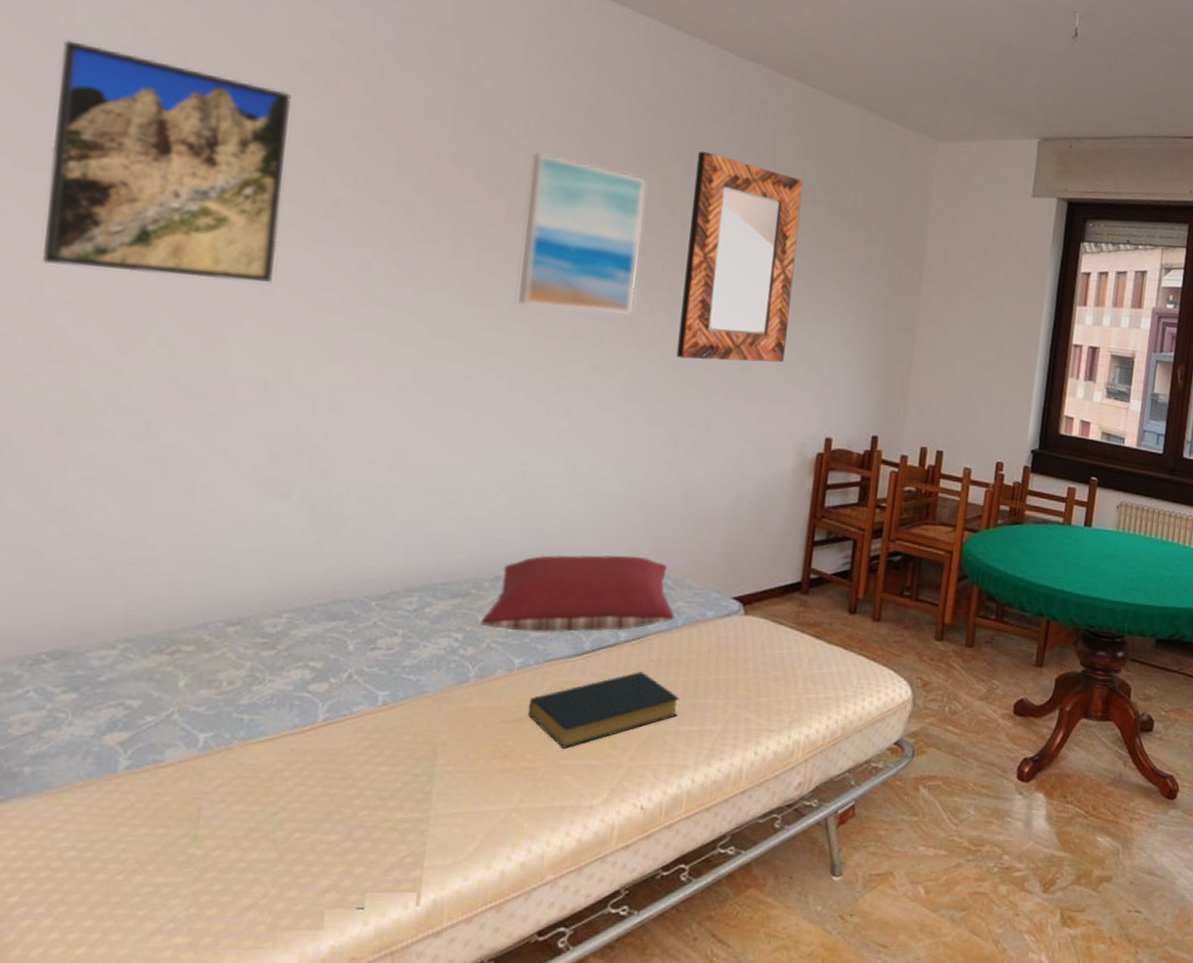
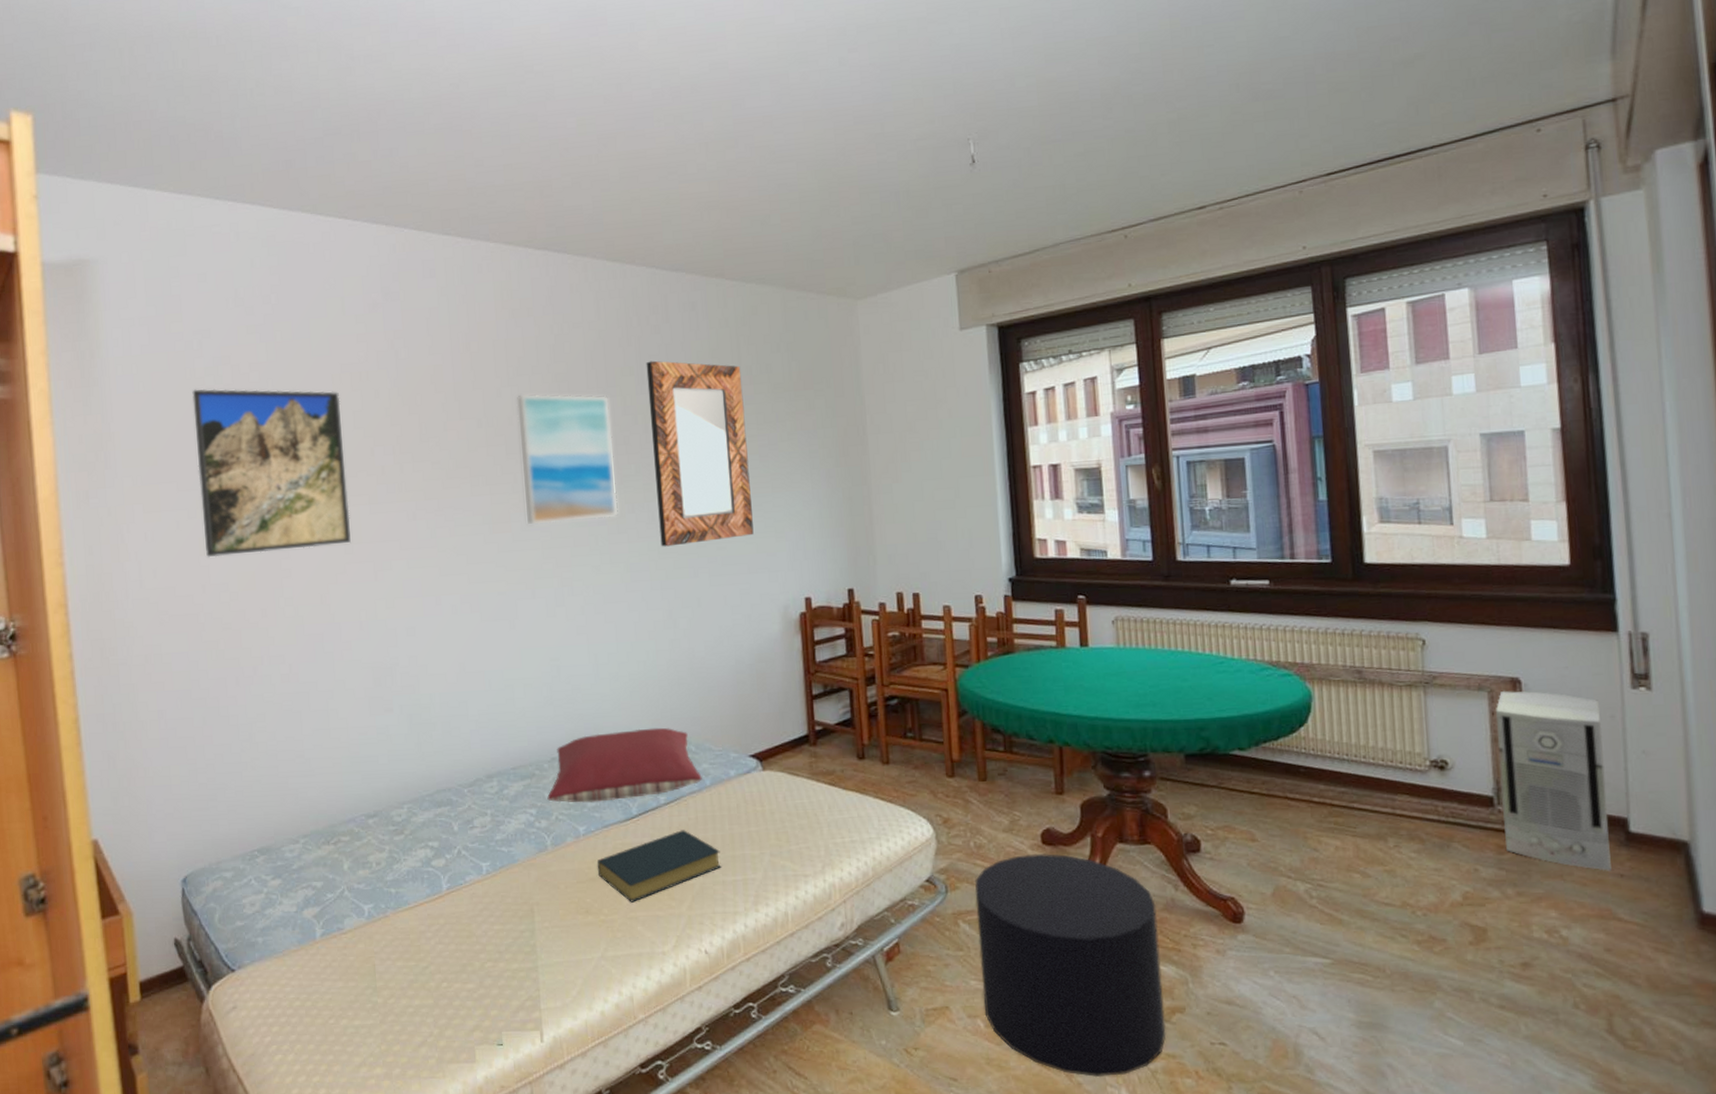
stool: none [927,723,1105,944] -> present [975,854,1166,1078]

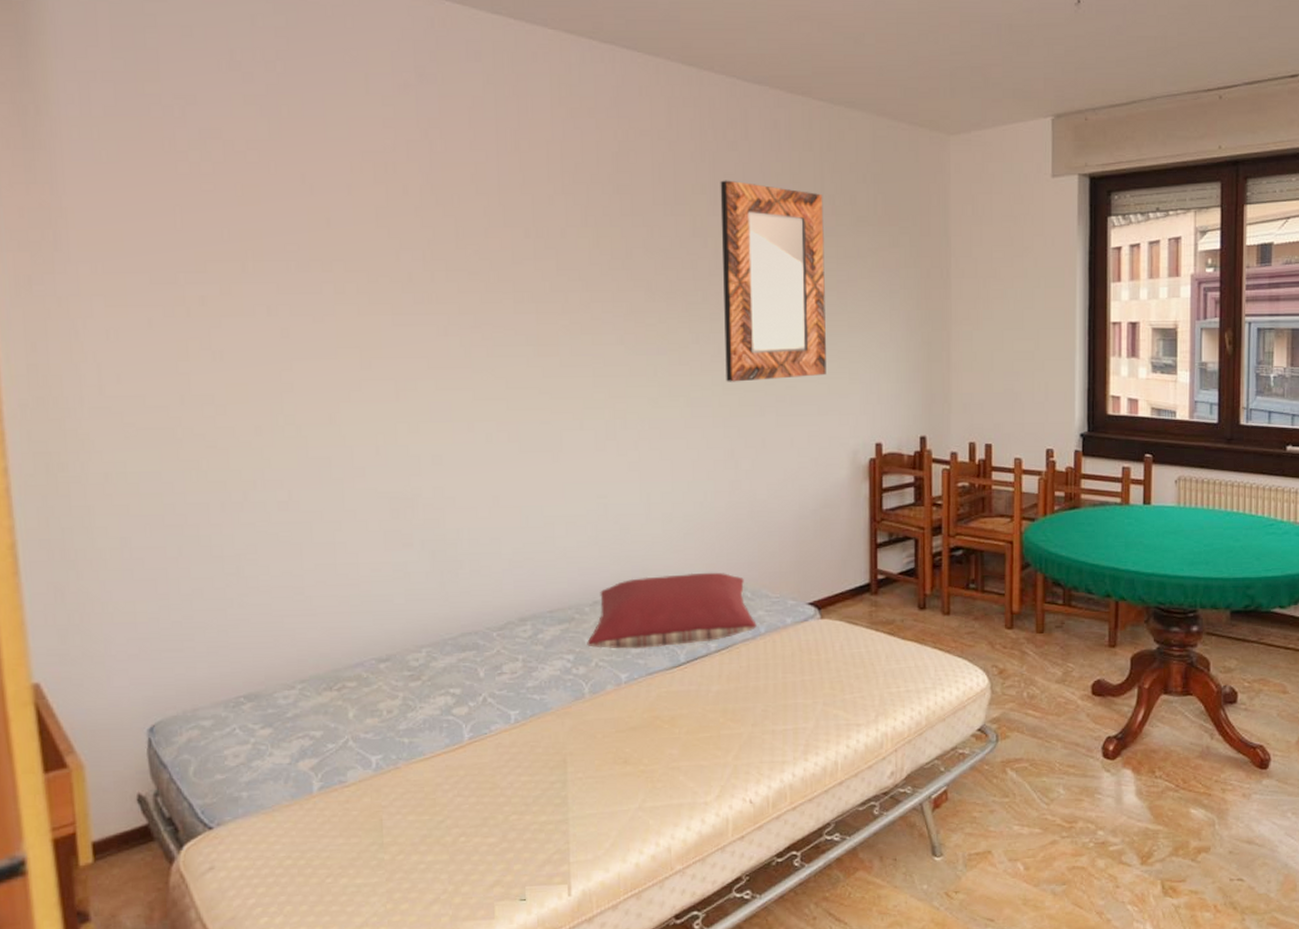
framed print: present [192,389,351,558] -> none [171,164,368,364]
wall art: present [516,393,618,526] -> none [571,204,681,351]
hardback book: present [597,830,721,903] -> none [638,678,772,752]
stool: present [975,854,1166,1078] -> none [1024,704,1192,914]

